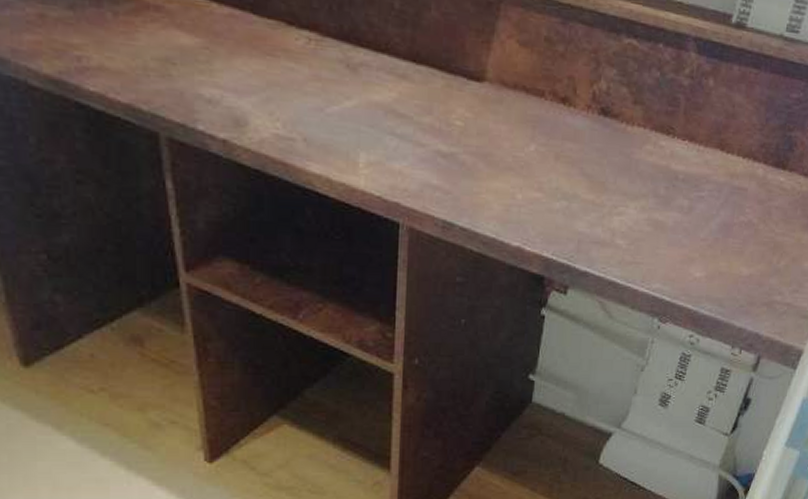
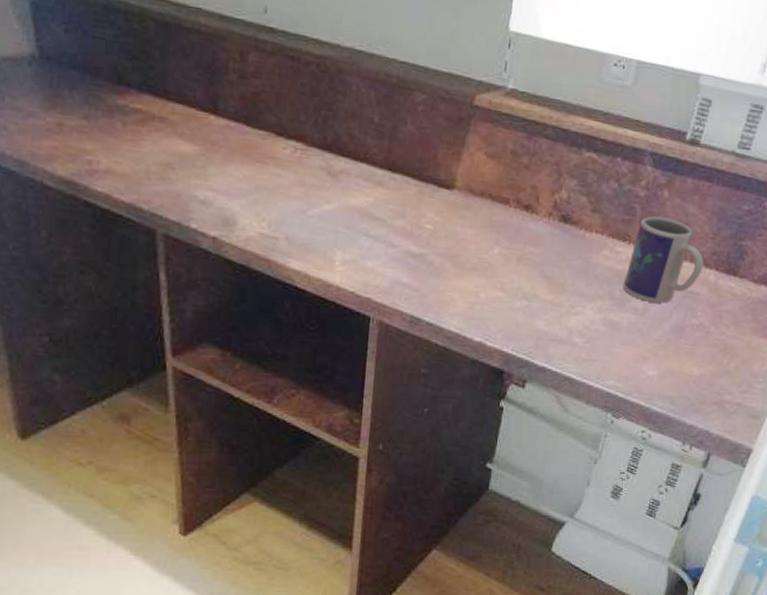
mug: none [667,107,752,200] -> present [623,216,704,303]

